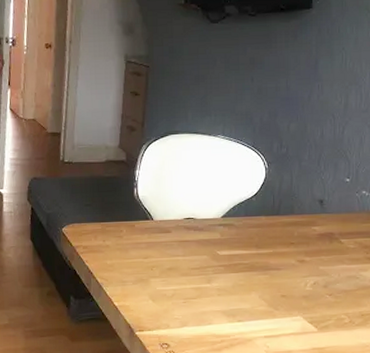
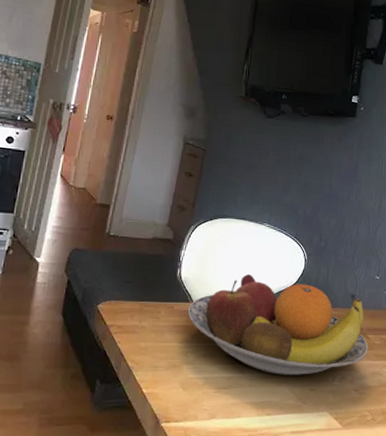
fruit bowl: none [148,188,342,284] -> present [187,274,368,376]

